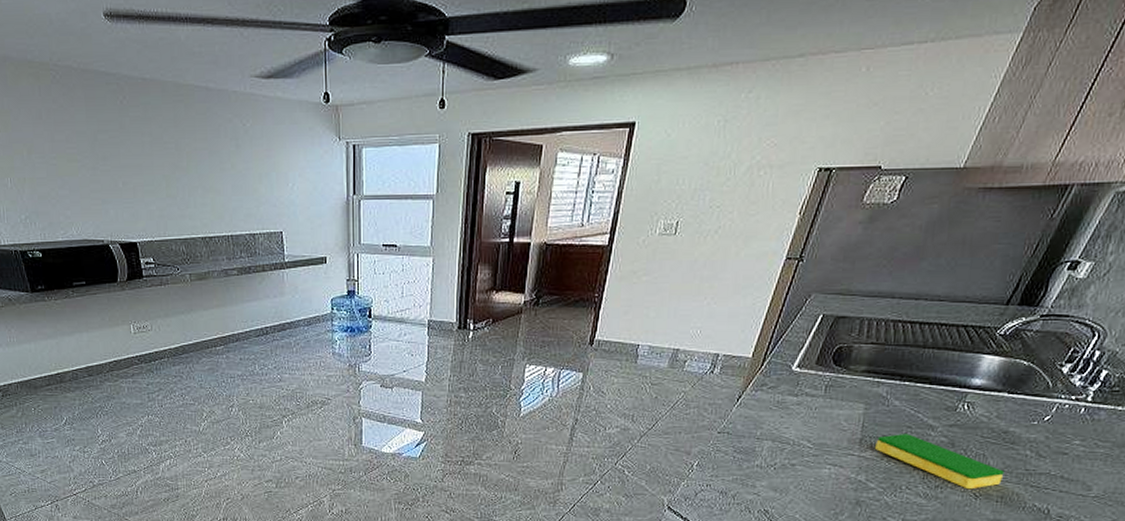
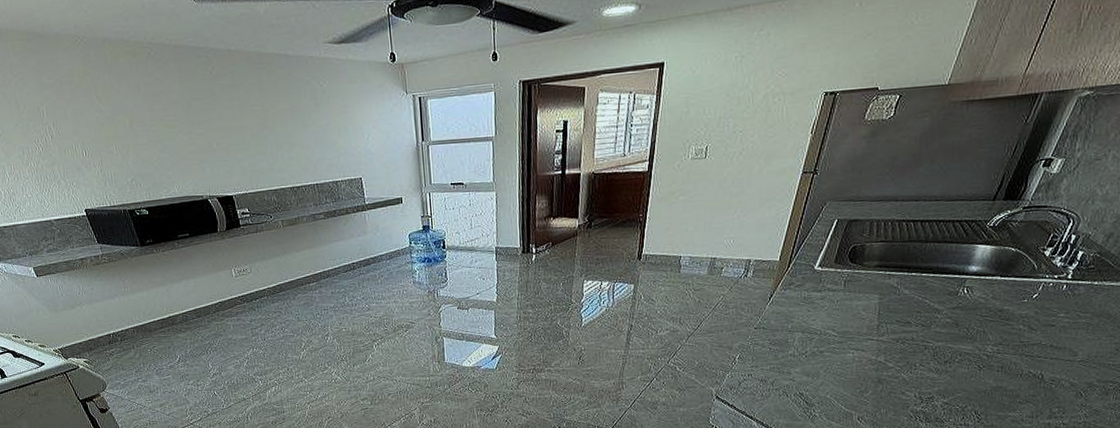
dish sponge: present [875,434,1005,490] -> none [891,318,1003,363]

